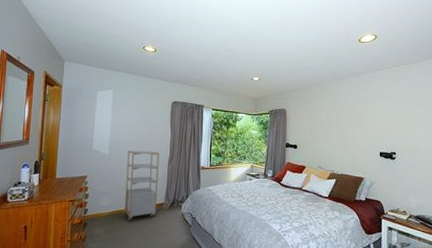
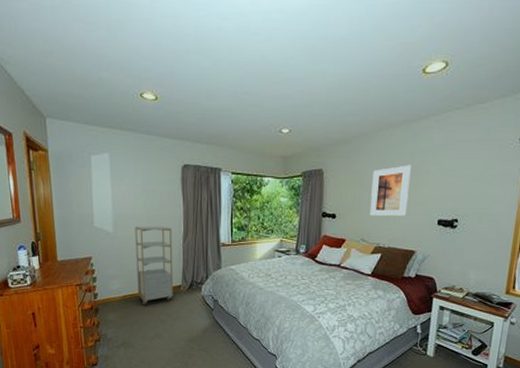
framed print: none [325,108,355,148] -> present [370,165,411,216]

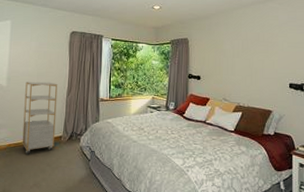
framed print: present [370,165,411,216] -> none [230,37,262,79]

